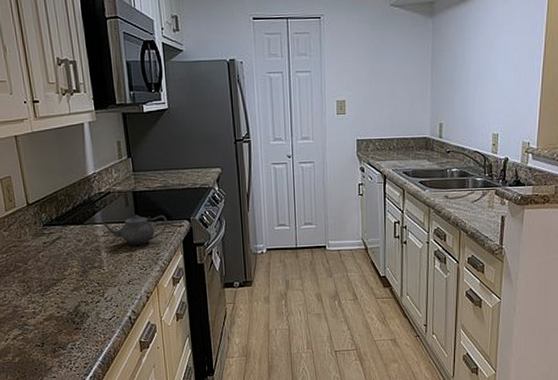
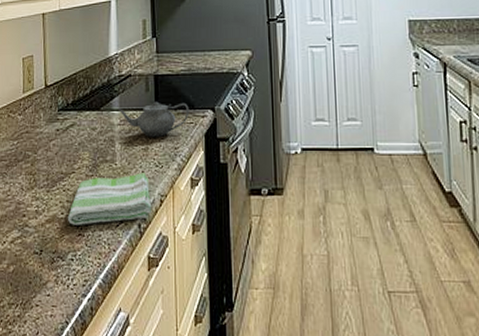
dish towel: none [64,275,139,321] -> present [68,173,151,225]

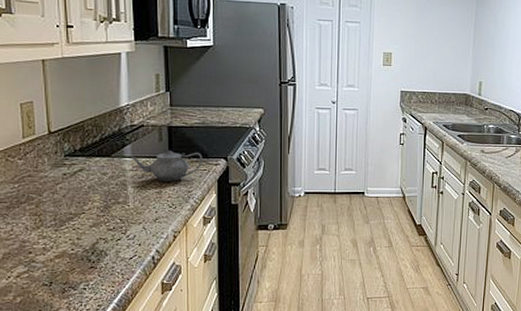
dish towel: present [68,173,151,225] -> none [79,213,164,259]

